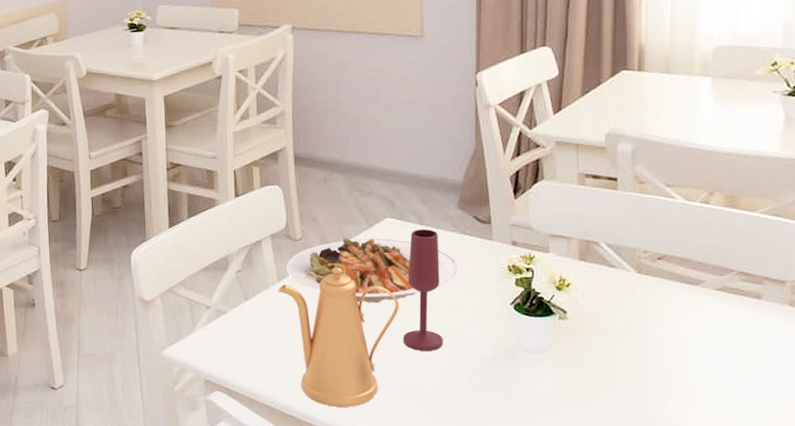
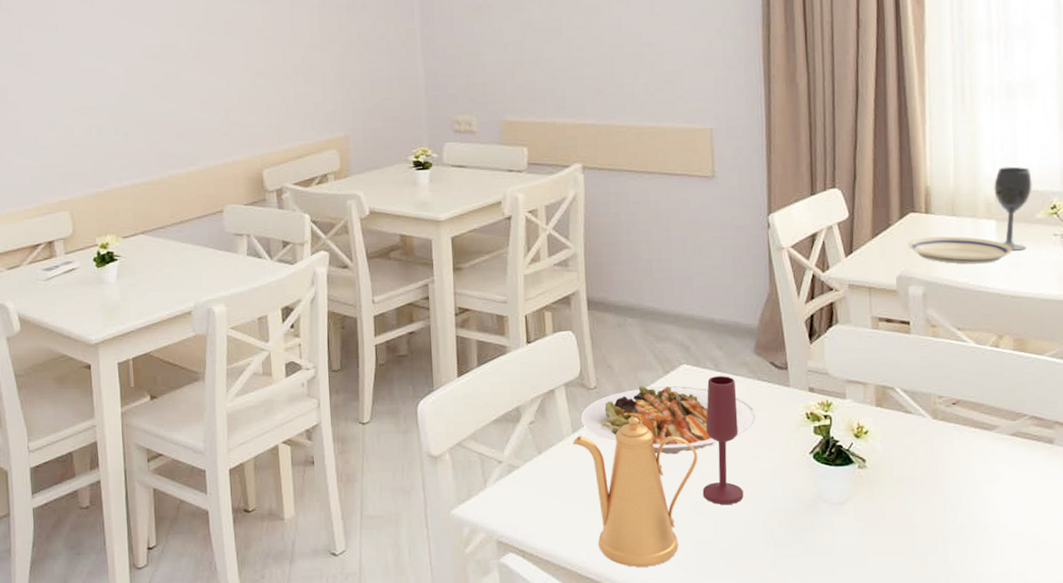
plate: none [618,93,728,122] -> present [908,236,1012,264]
wine glass: none [712,23,753,108] -> present [994,166,1032,251]

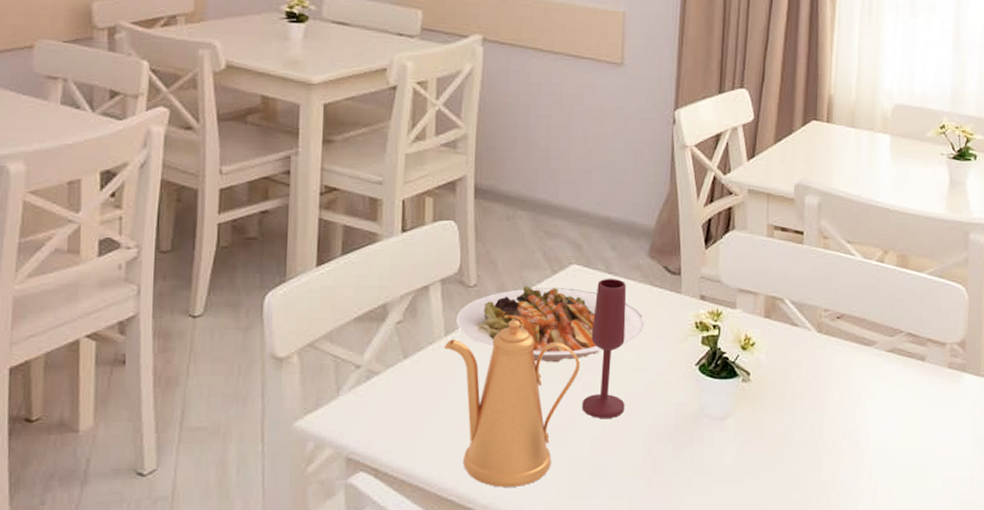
plate: present [908,236,1012,264] -> none [808,147,903,178]
wine glass: present [994,166,1032,251] -> none [891,83,926,167]

